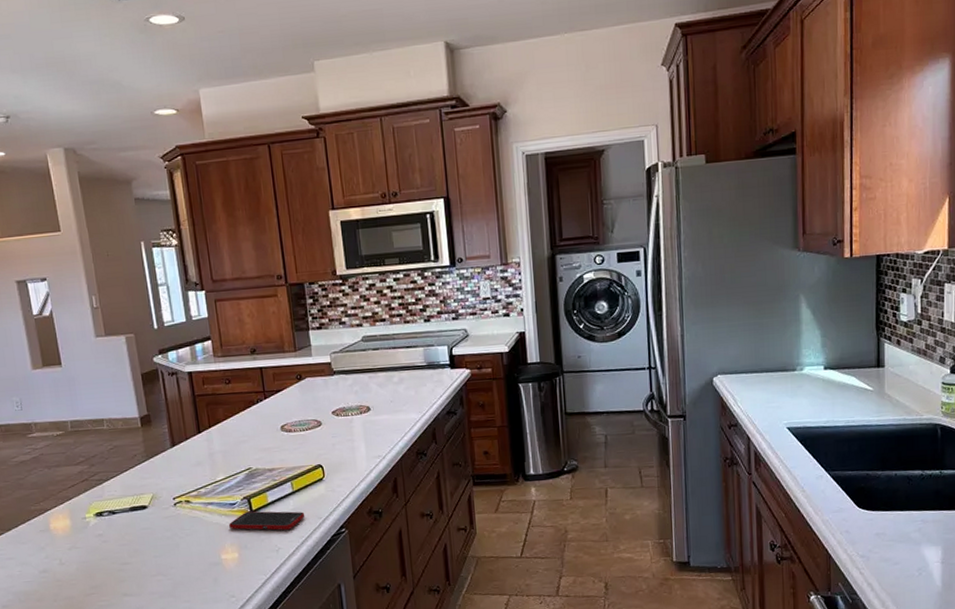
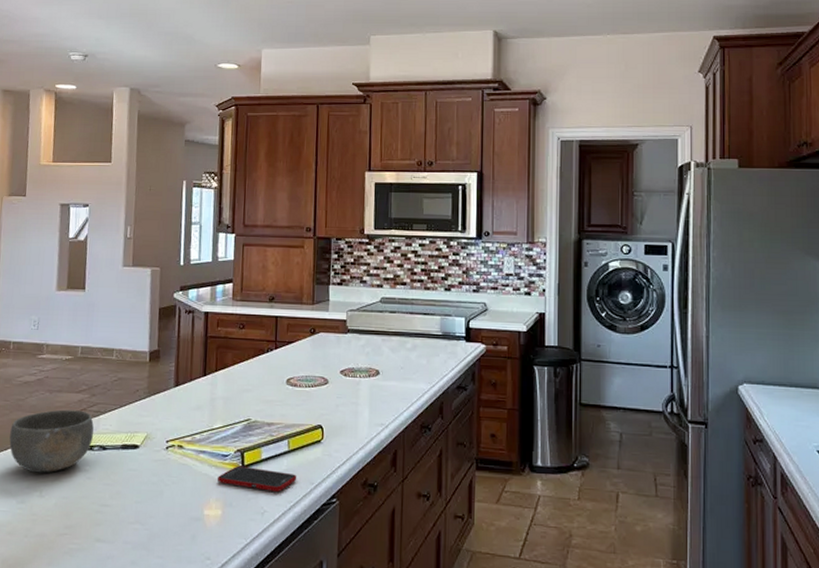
bowl: none [16,481,101,544] -> present [9,409,94,473]

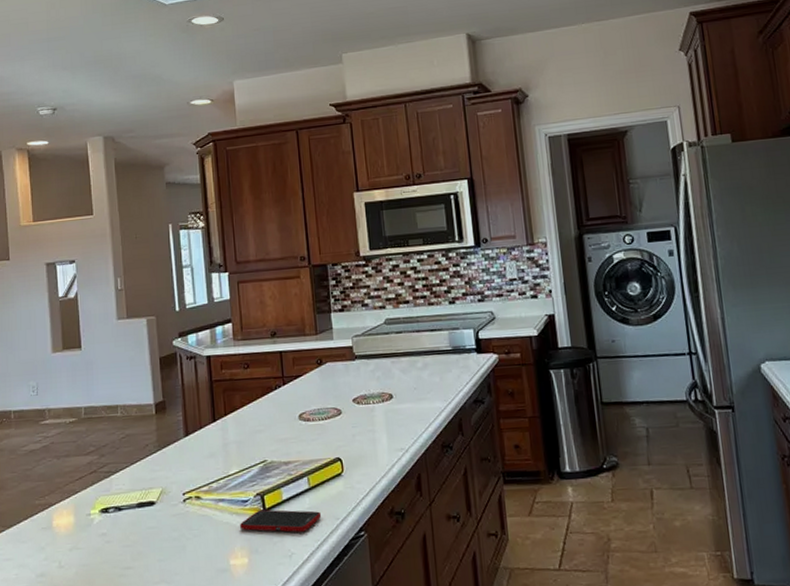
bowl: present [9,409,94,473] -> none [21,473,107,543]

